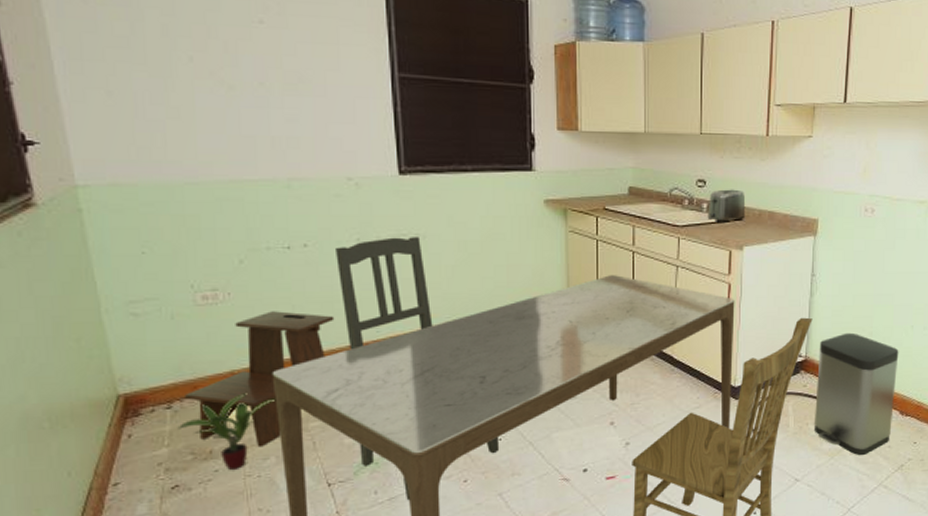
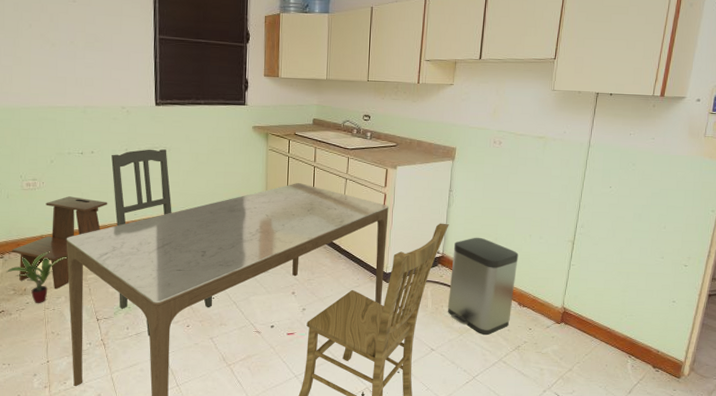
toaster: present [707,189,746,224] -> none [370,122,400,148]

